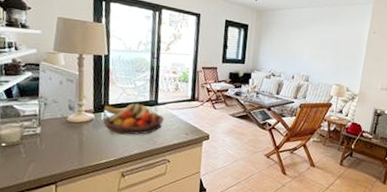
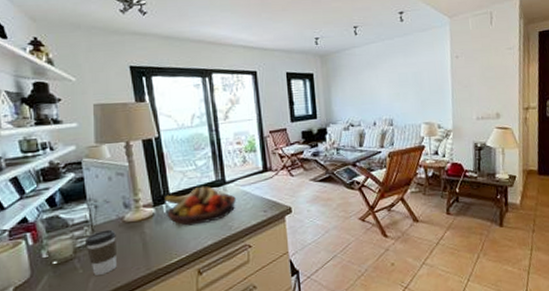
coffee cup: none [31,125,58,162] -> present [85,229,117,275]

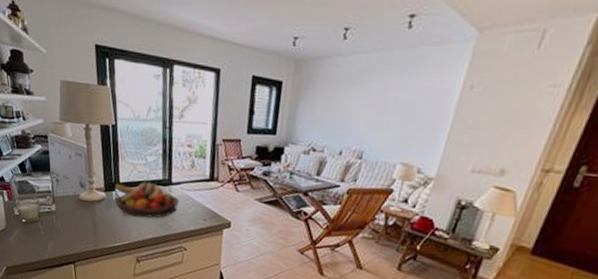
coffee cup: present [85,229,117,275] -> none [47,202,72,241]

